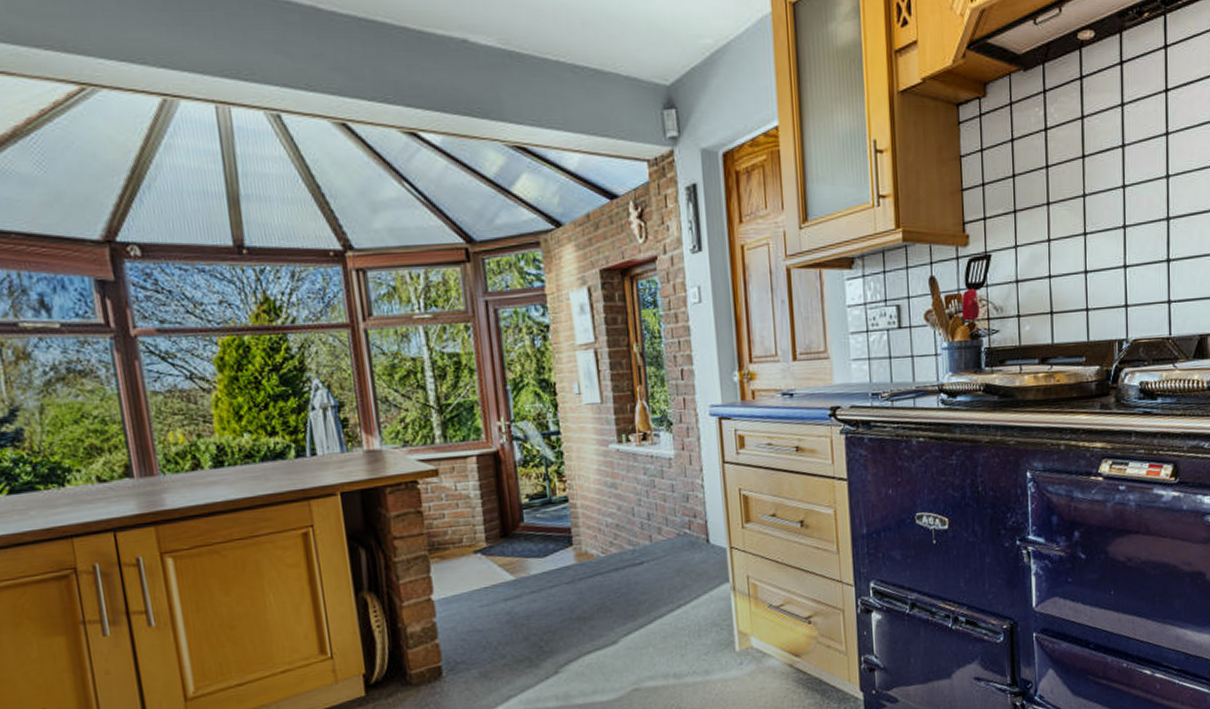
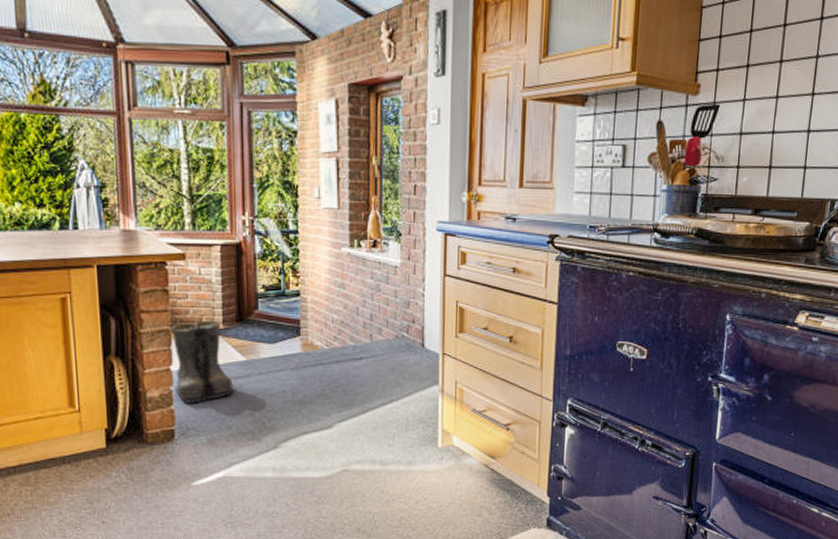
boots: none [428,539,507,635] -> present [170,320,236,403]

